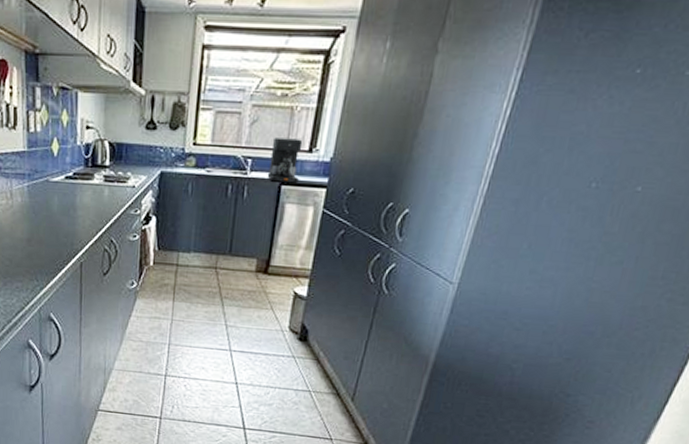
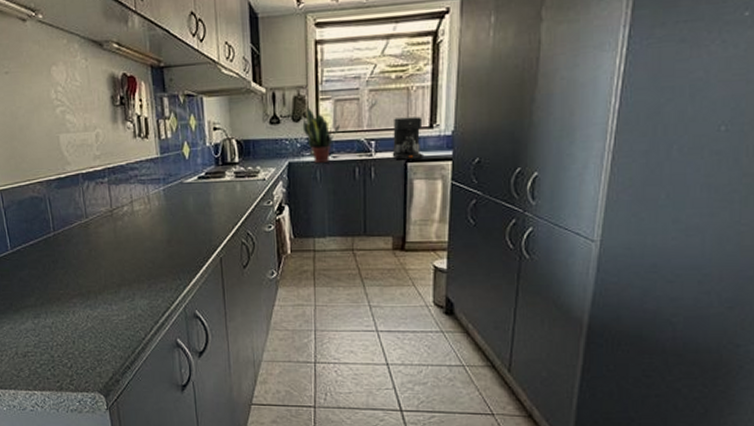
potted plant: none [179,114,218,176] -> present [302,106,340,163]

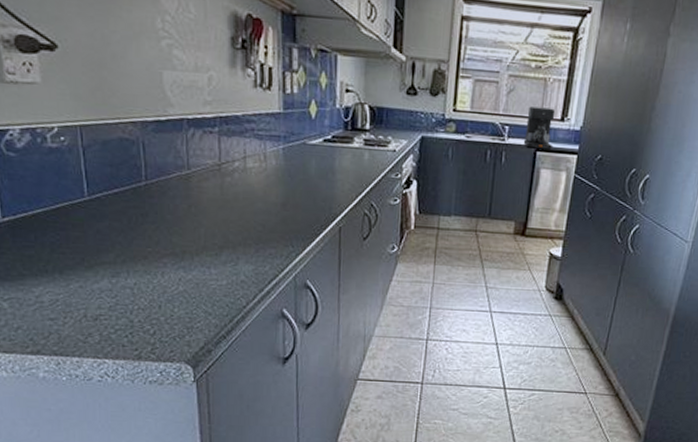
potted plant: present [302,106,340,163] -> none [439,82,477,141]

